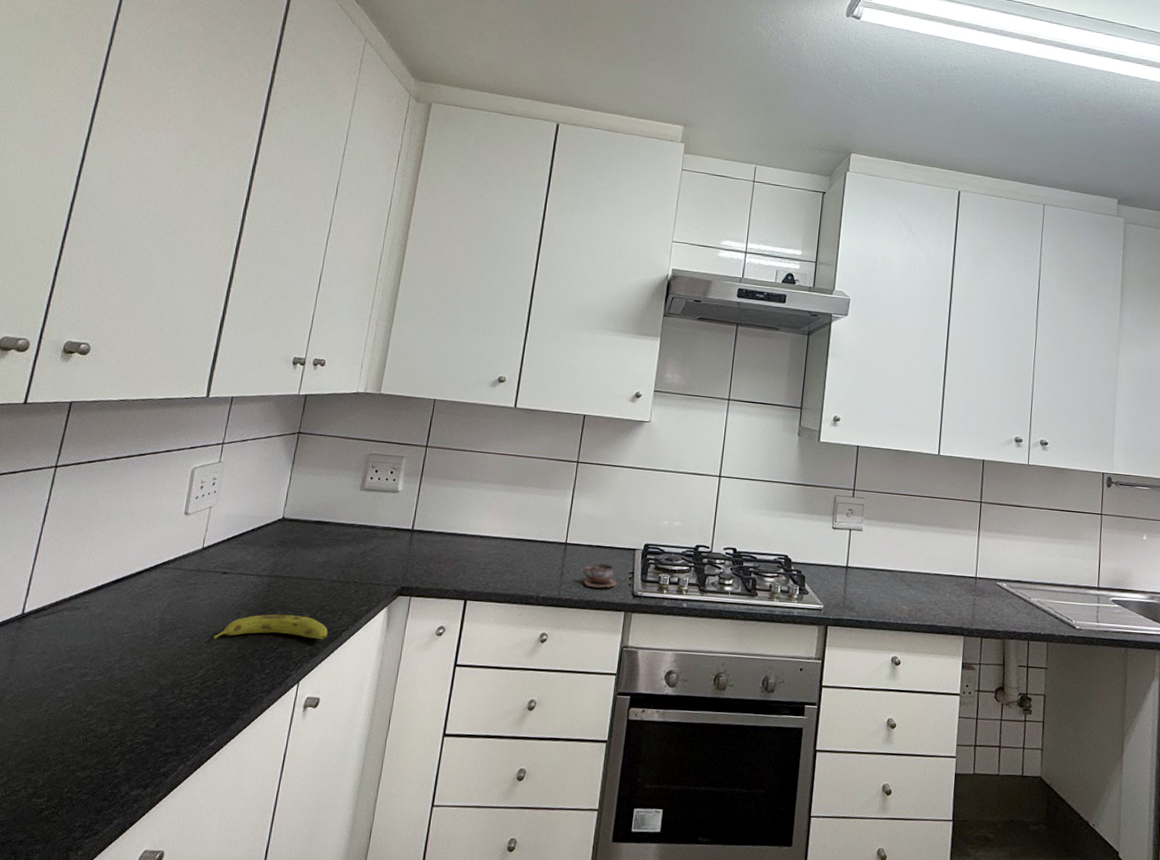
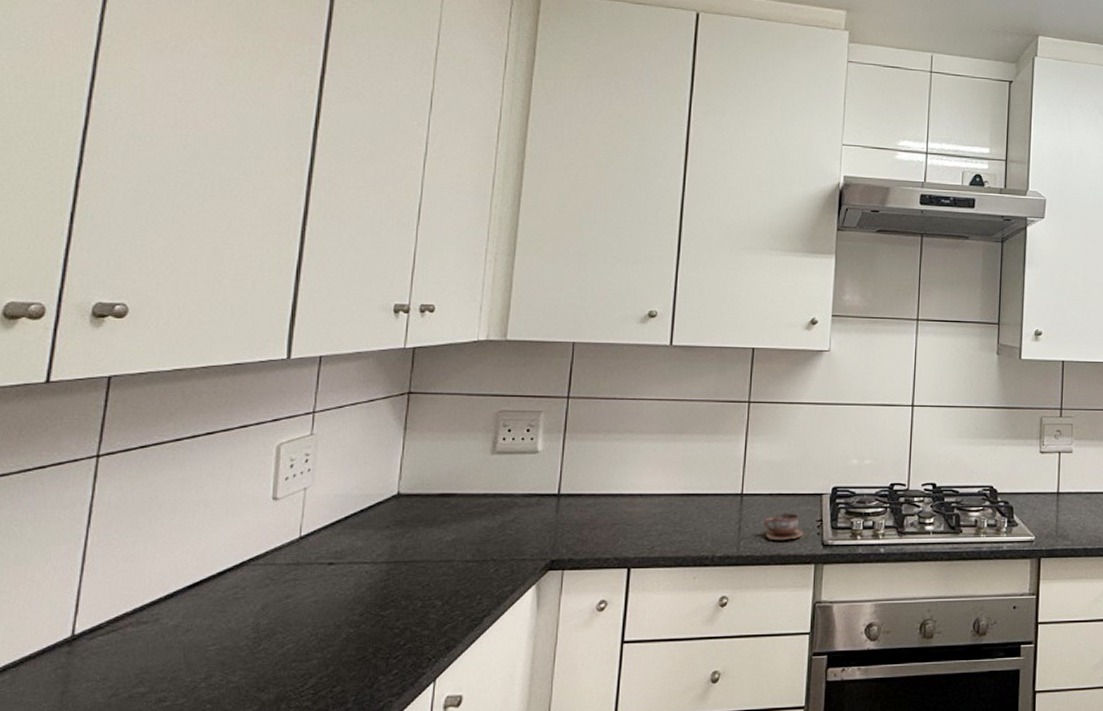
fruit: present [212,614,328,640] -> none [322,604,465,642]

